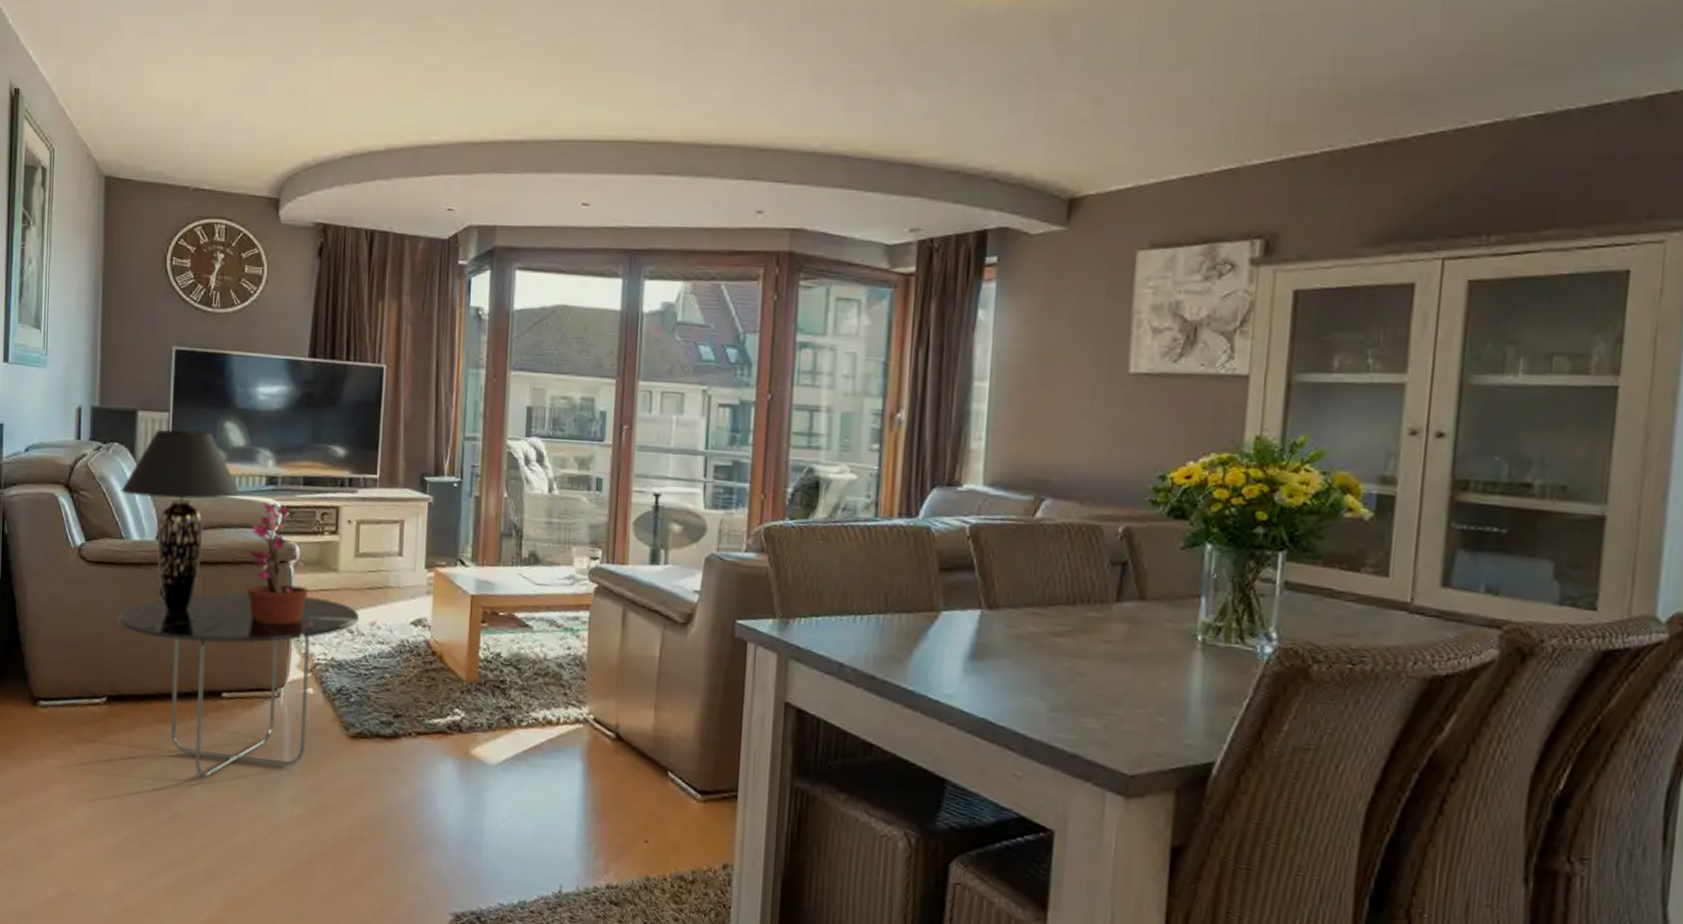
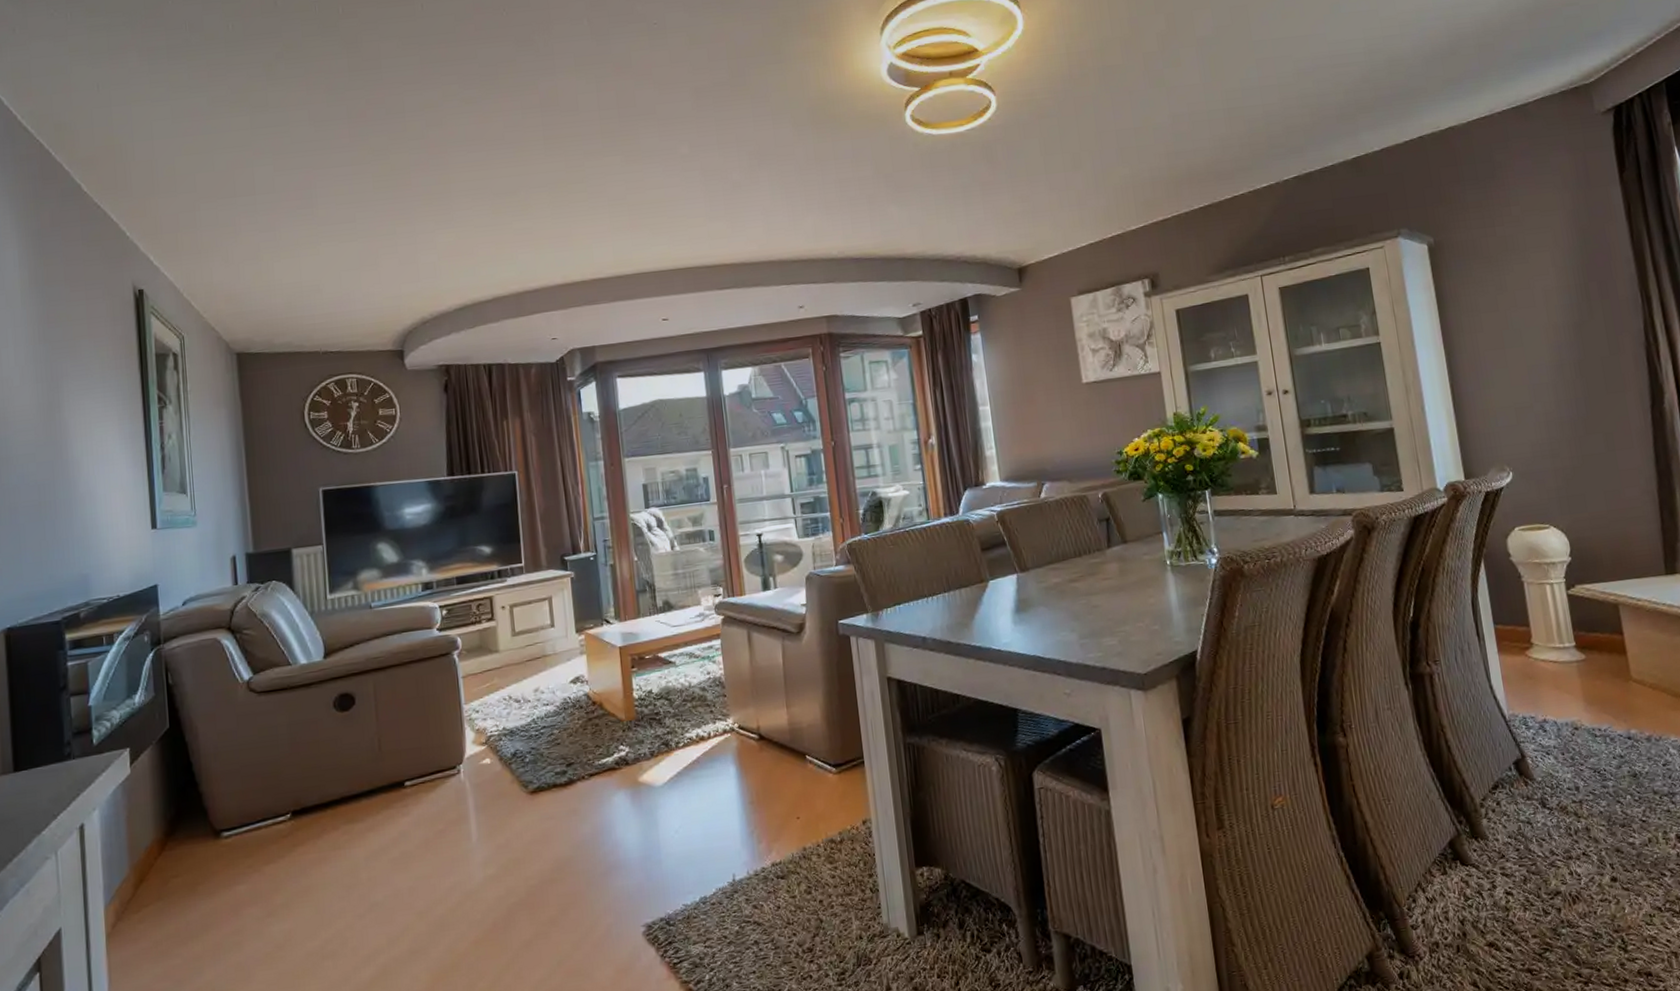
side table: present [118,592,359,778] -> none [293,677,523,864]
table lamp: present [121,429,241,613] -> none [283,555,400,721]
potted plant: present [247,503,314,627] -> none [415,604,483,712]

